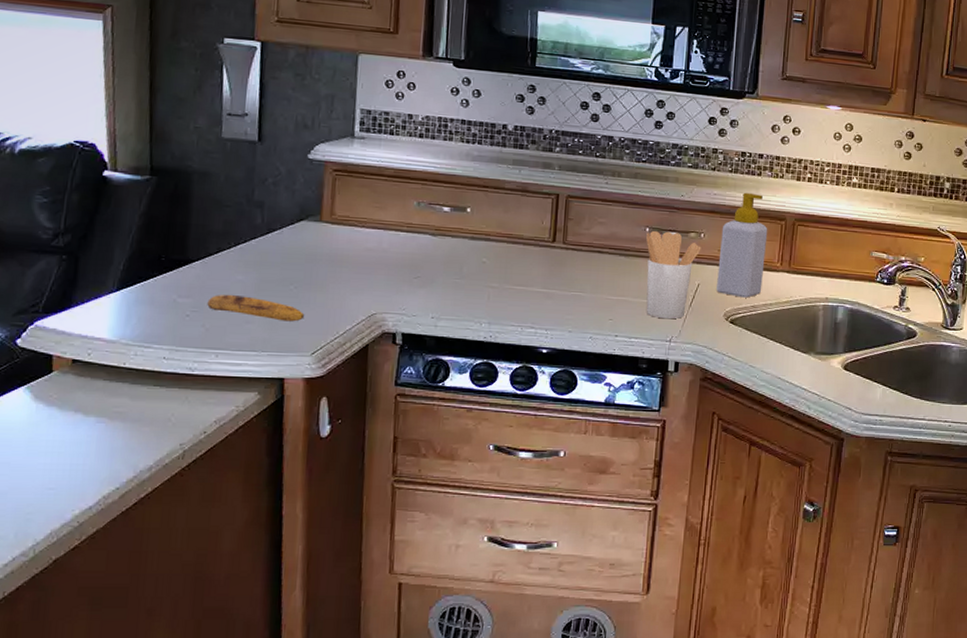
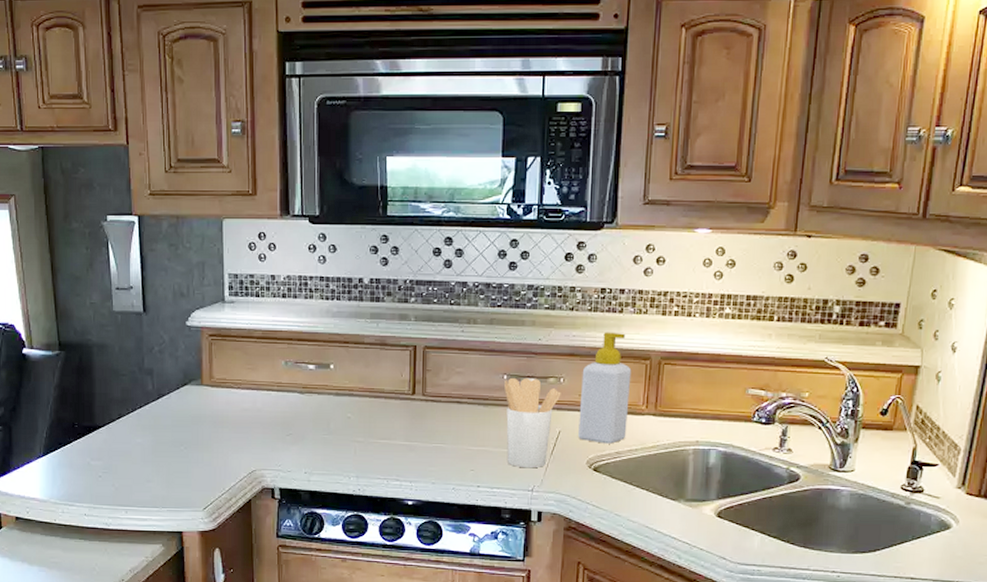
banana: present [207,294,305,322] -> none [115,456,195,480]

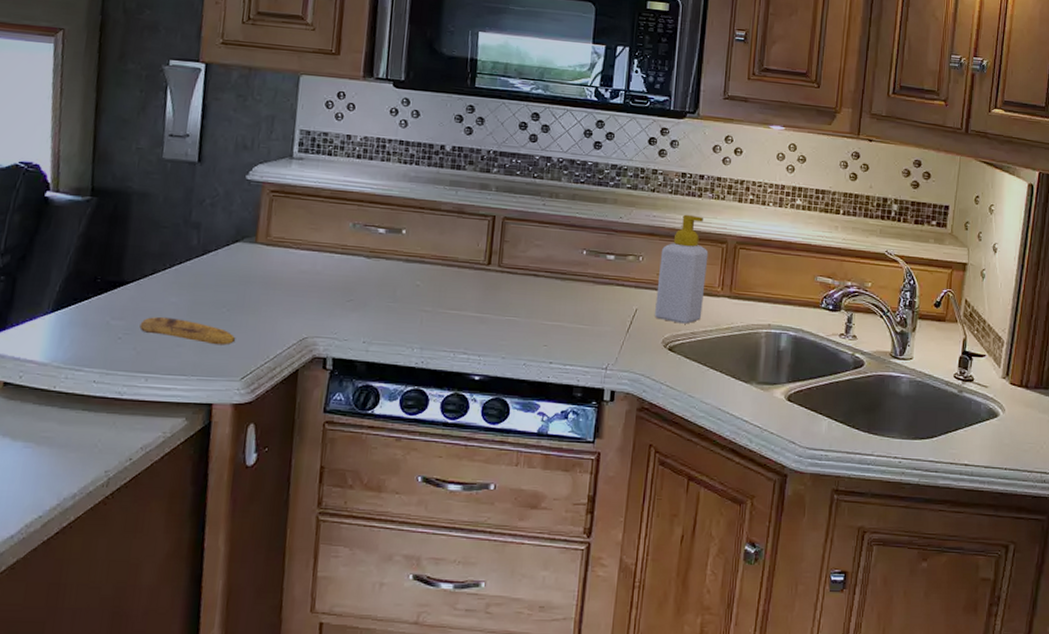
banana: none [115,456,195,480] -> present [139,316,236,346]
utensil holder: present [504,377,561,468] -> none [581,253,640,346]

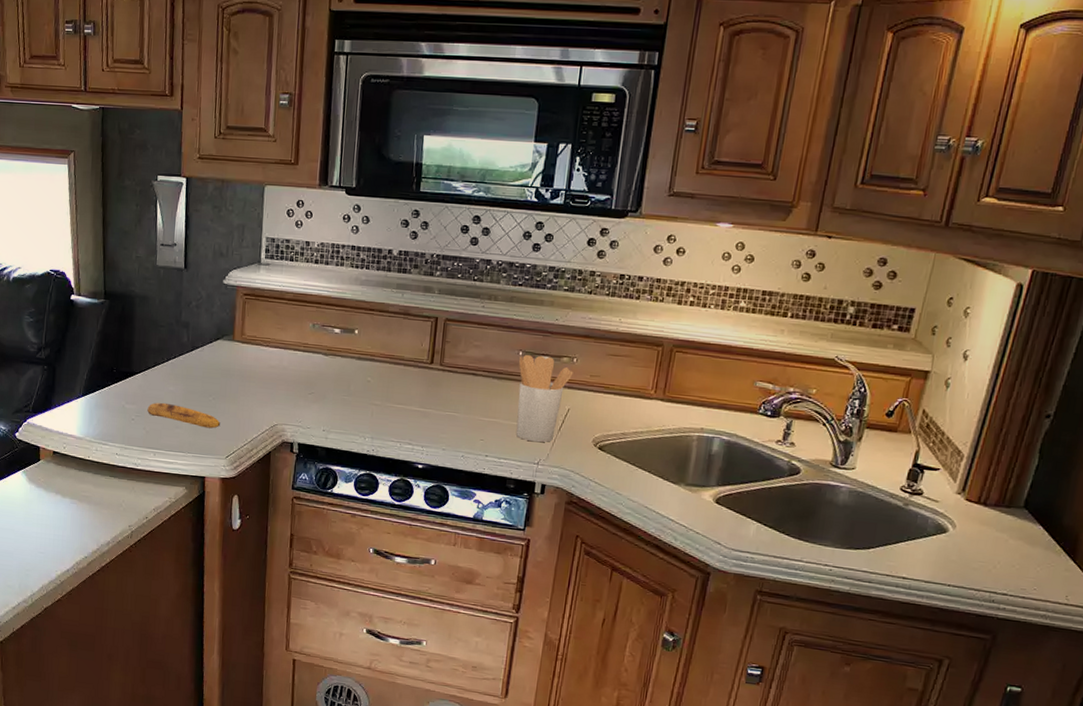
utensil holder: none [581,253,640,346] -> present [516,354,573,442]
soap bottle: present [655,214,709,324] -> none [586,316,644,425]

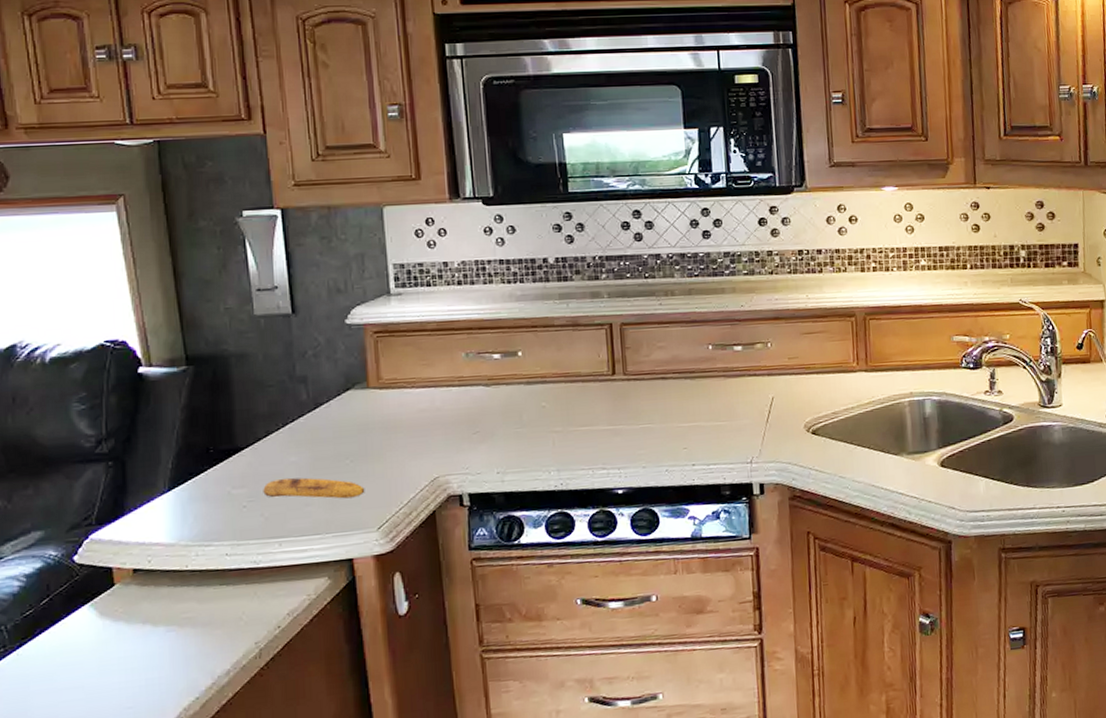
utensil holder: present [516,354,573,442] -> none [710,346,770,440]

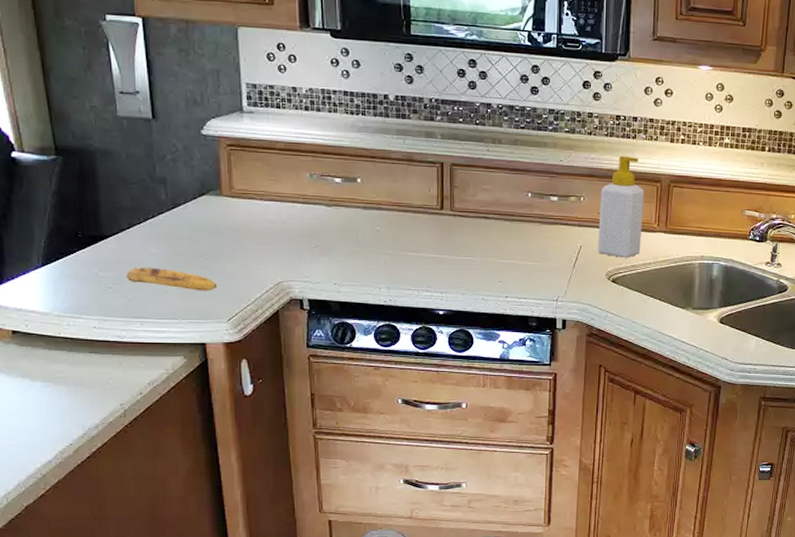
soap bottle: none [789,292,841,406] -> present [598,155,645,258]

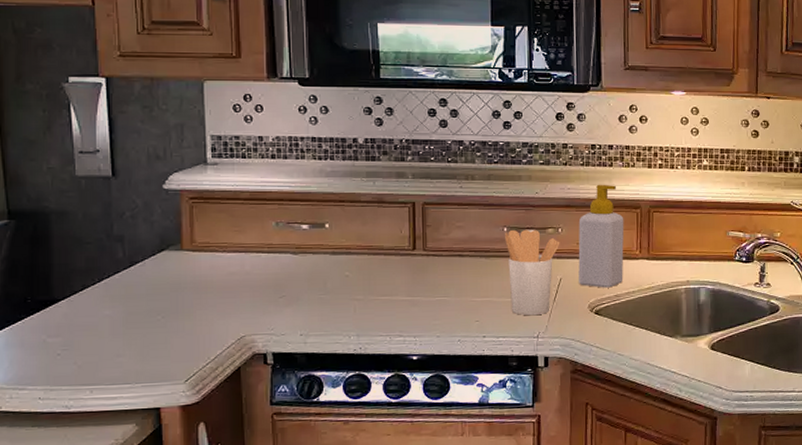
banana: present [126,267,217,291] -> none [77,329,175,352]
utensil holder: none [529,195,582,280] -> present [505,229,560,316]

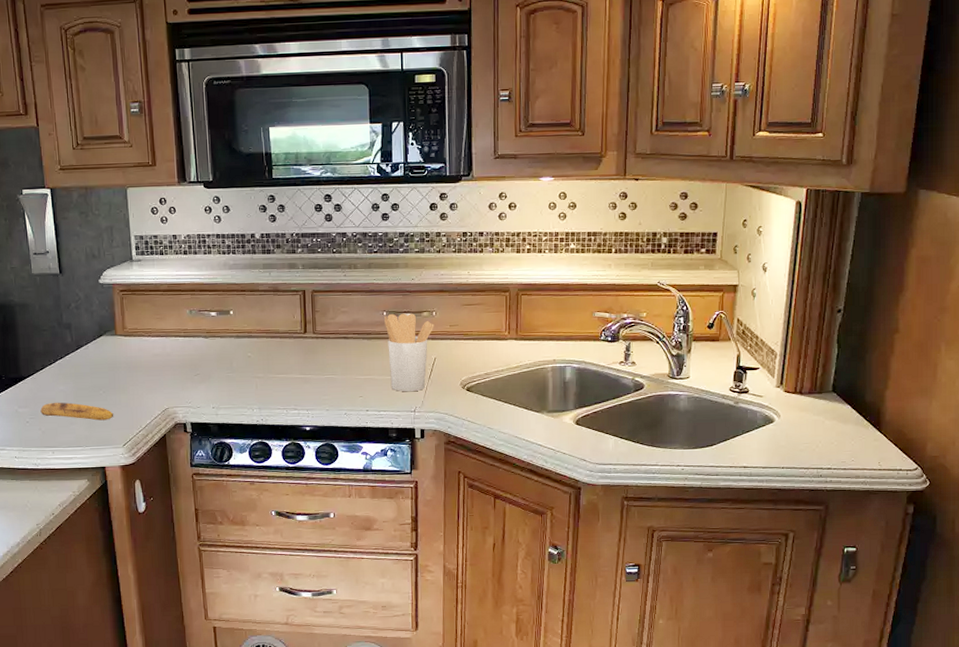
banana: none [77,329,175,352] -> present [40,402,114,421]
soap bottle: present [578,184,624,288] -> none [451,269,494,367]

